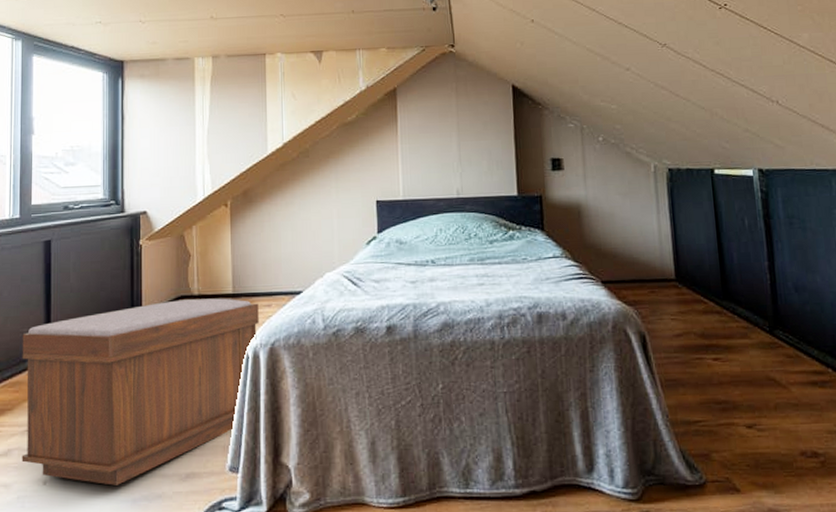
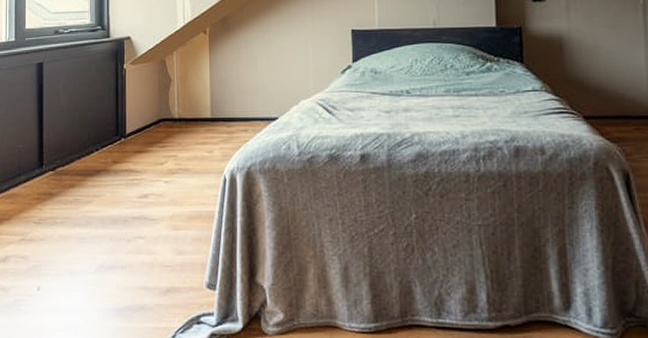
bench: present [21,298,259,486] -> none [18,122,236,295]

